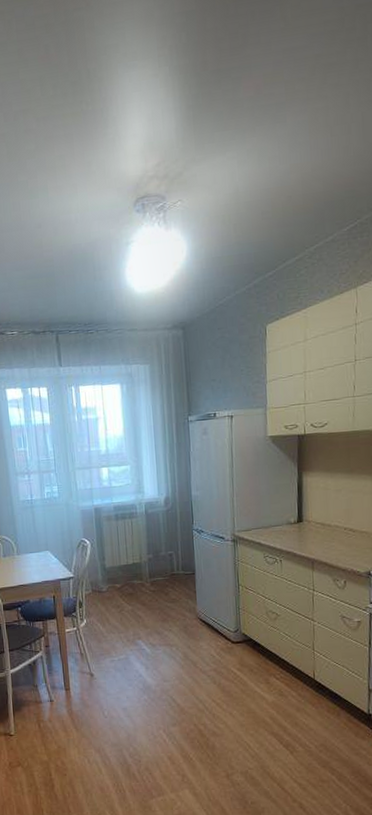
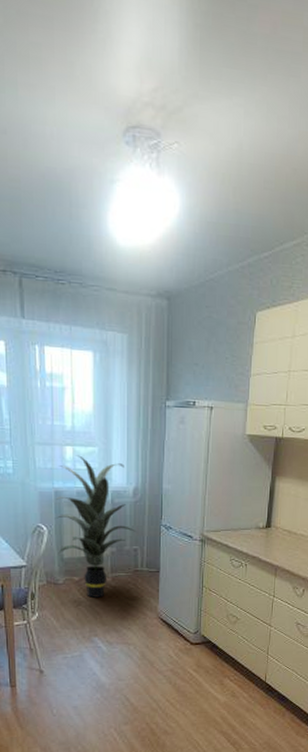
indoor plant: none [95,474,170,603] -> present [54,455,136,598]

